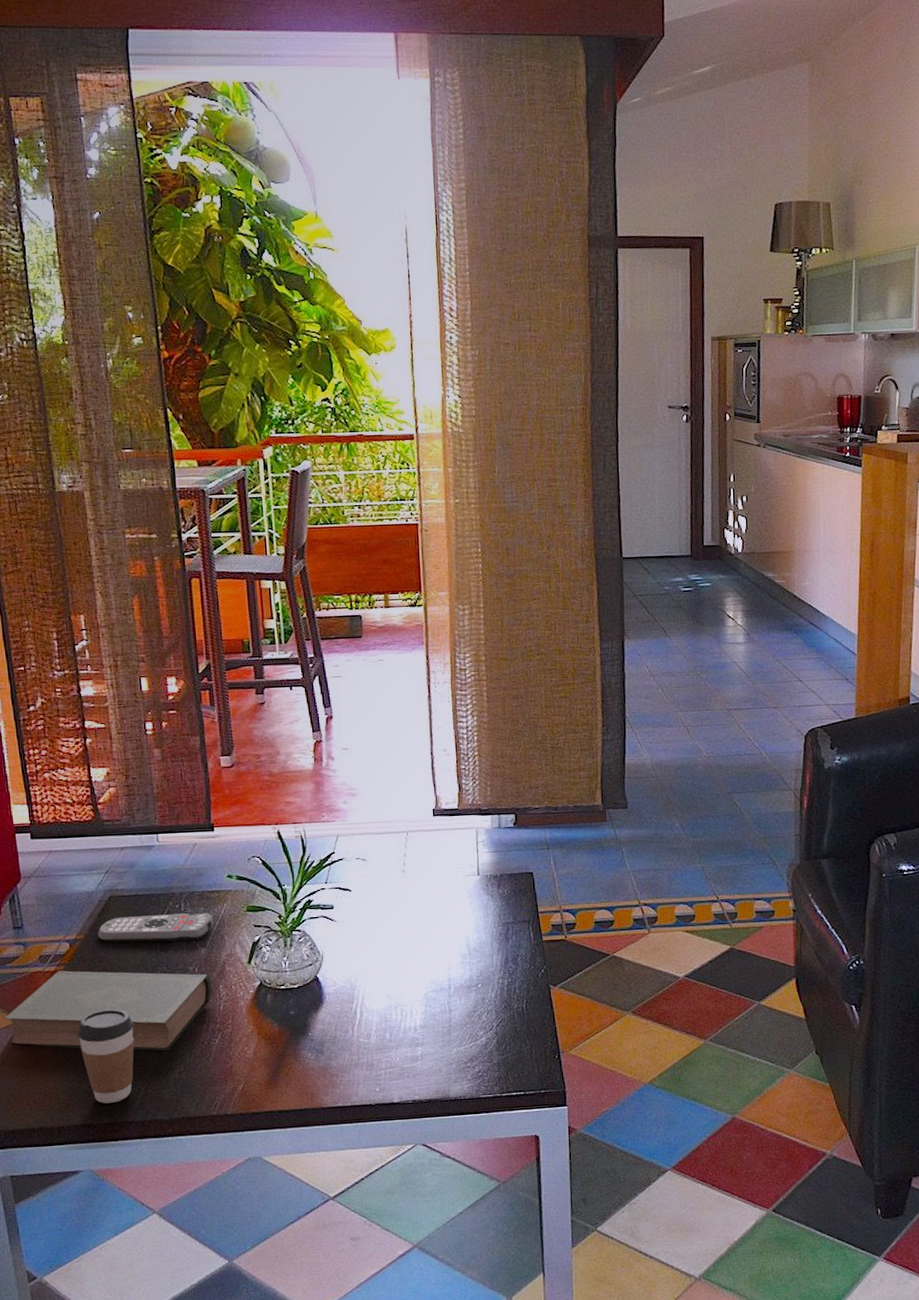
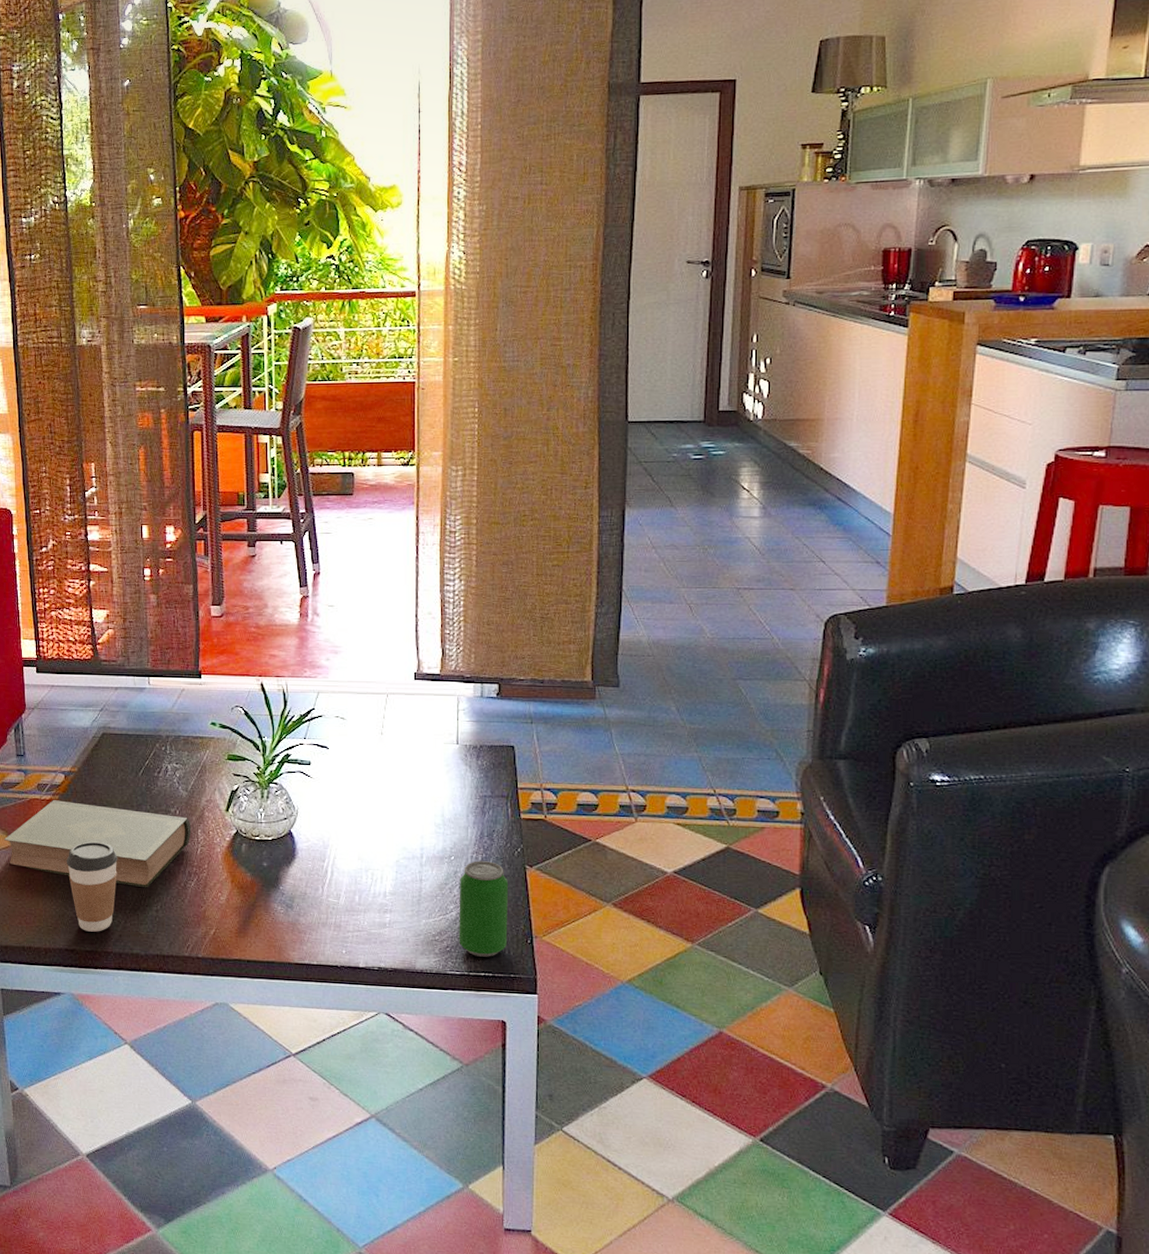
remote control: present [97,912,213,943] -> none [90,754,195,783]
beverage can: none [488,985,536,1078] -> present [459,861,509,957]

